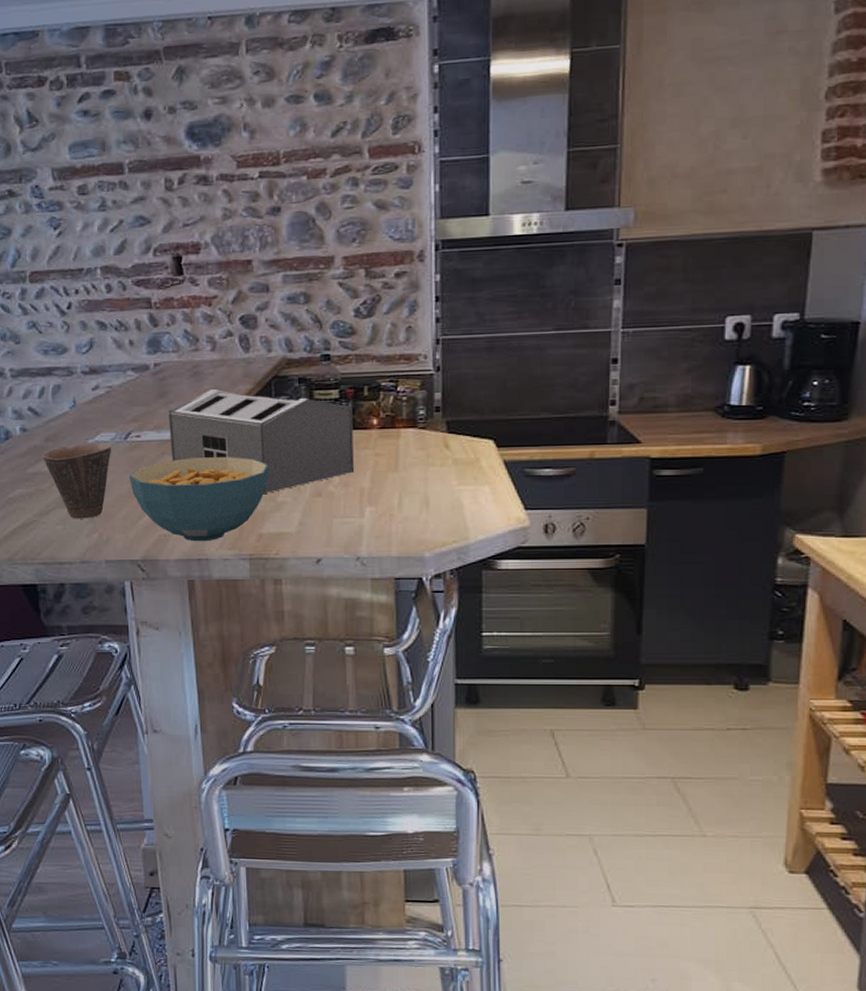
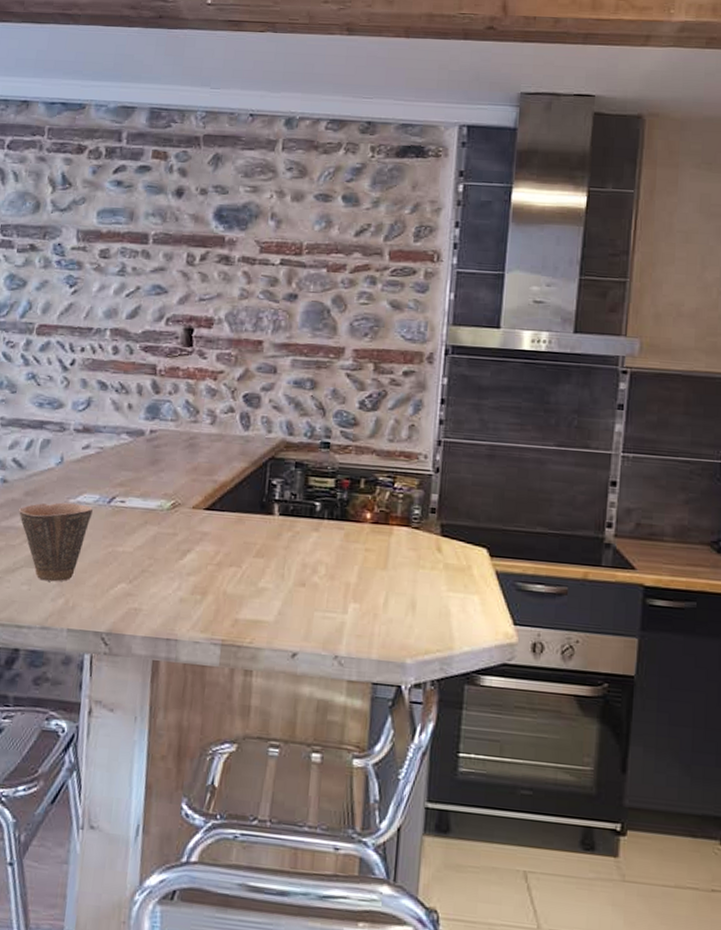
cereal bowl: present [129,457,269,542] -> none [106,530,254,621]
toaster: present [167,388,355,493] -> none [154,462,347,577]

